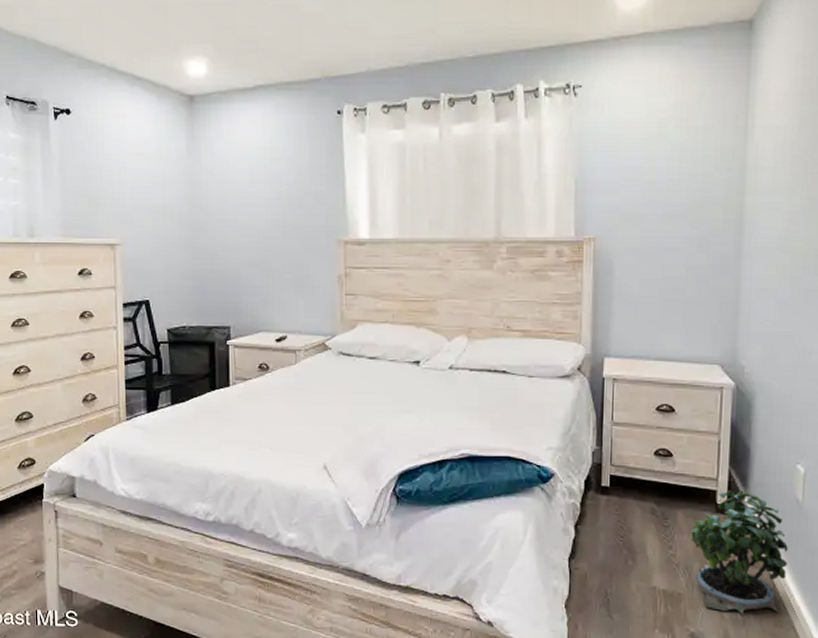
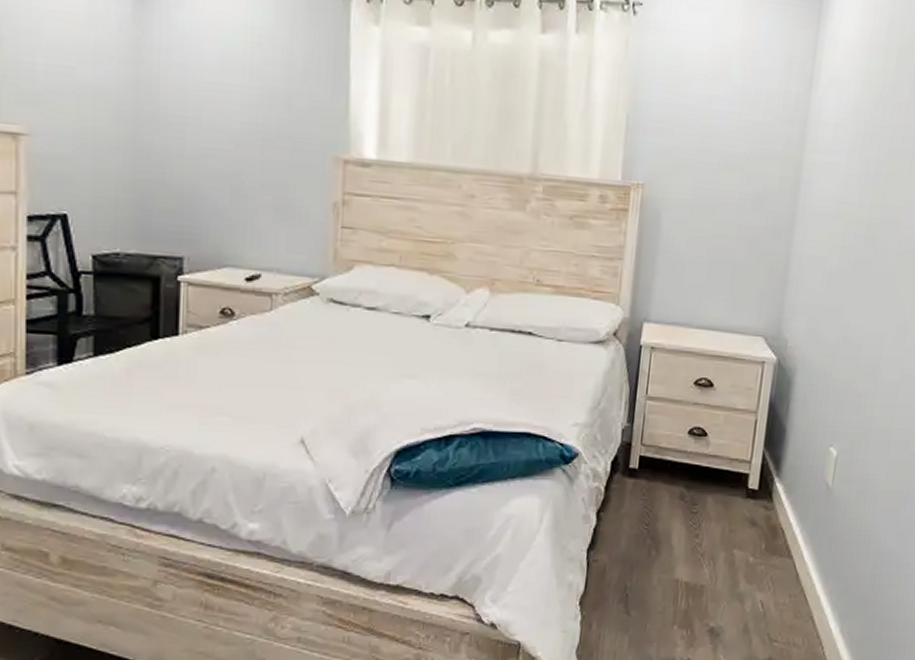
potted plant: present [690,490,788,615] -> none [718,474,814,607]

